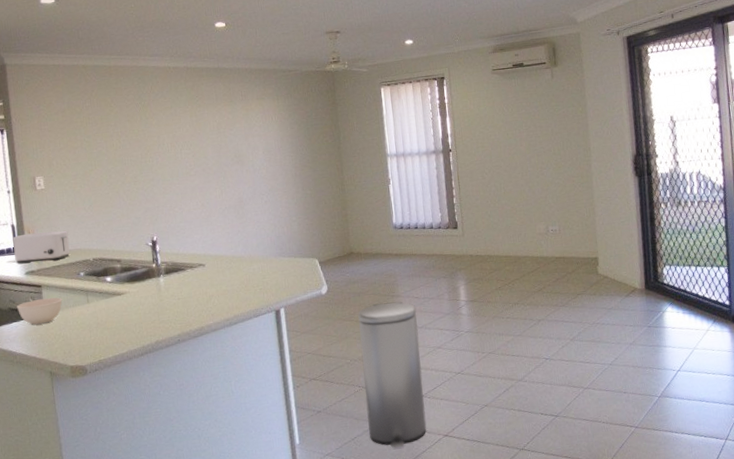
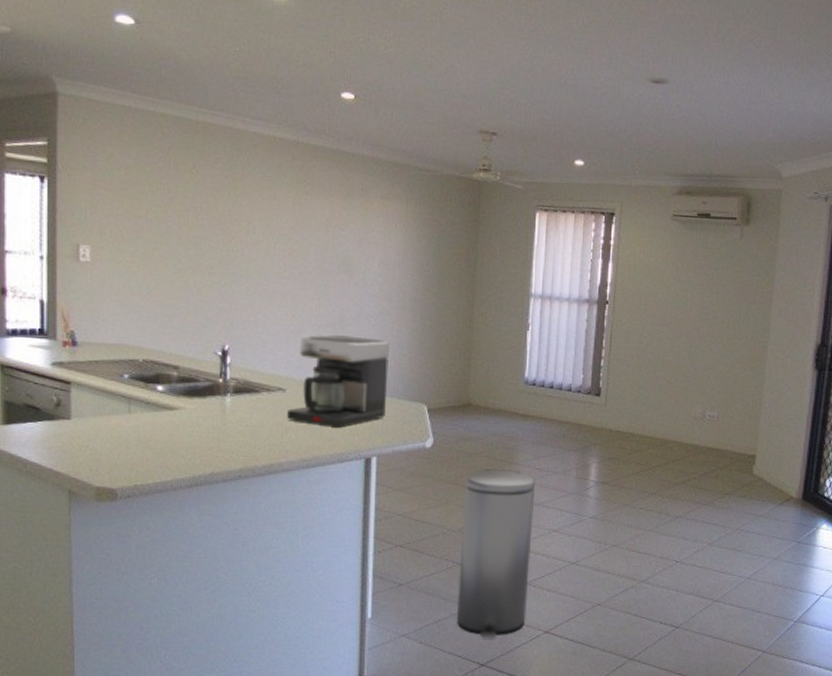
toaster: present [13,230,70,264] -> none [40,314,114,354]
soup bowl: present [16,297,63,325] -> none [34,398,96,430]
coffee maker: none [208,211,286,289] -> present [287,335,390,426]

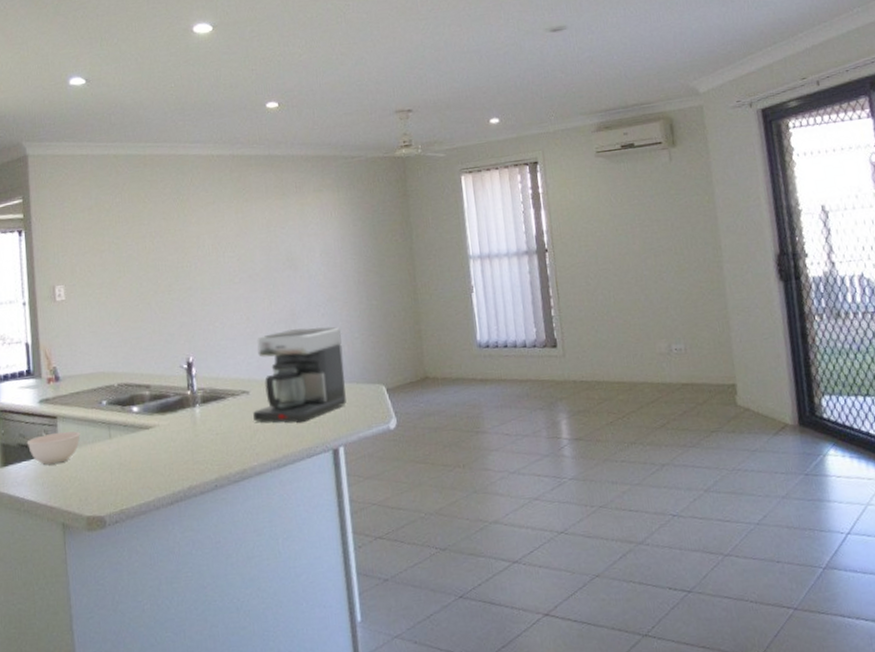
soup bowl: none [34,398,96,430] -> present [26,431,81,465]
pedal bin: present [456,468,536,638] -> none [434,439,522,629]

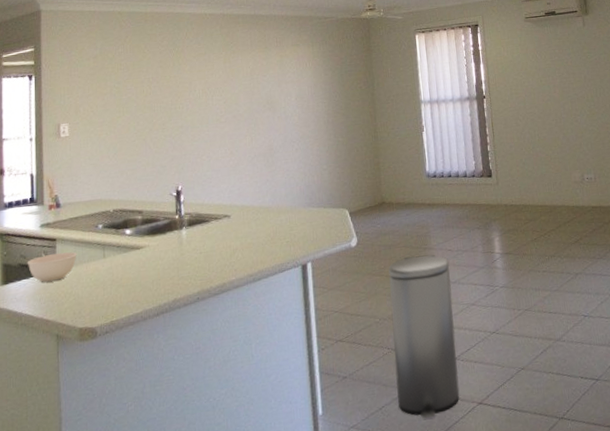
coffee maker: present [253,326,347,422] -> none [233,159,315,242]
pedal bin: none [434,439,522,629] -> present [388,254,460,418]

